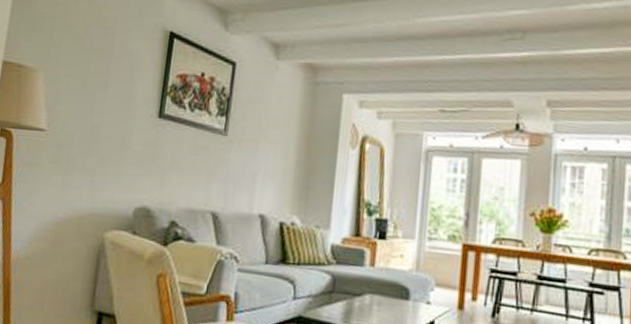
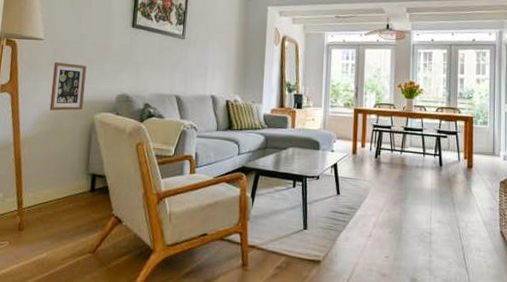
picture frame: none [49,159,98,226] -> present [49,61,87,111]

